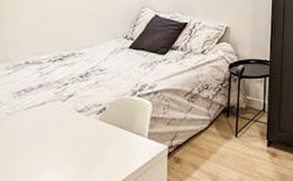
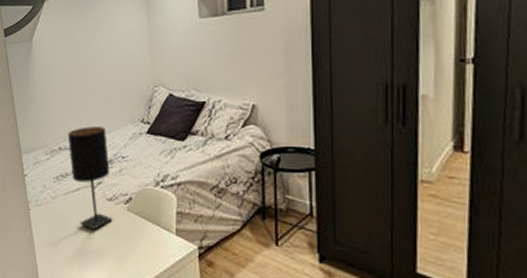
table lamp: none [38,41,86,143] -> present [67,126,113,230]

